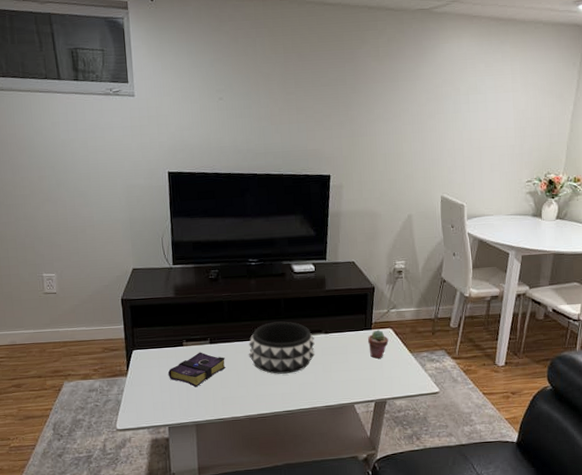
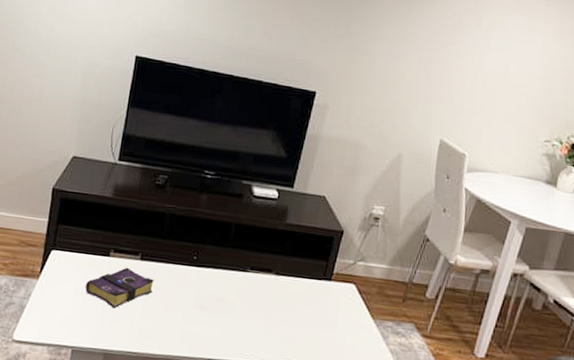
decorative bowl: present [248,321,315,374] -> none [181,248,262,315]
potted succulent: present [367,330,389,359] -> none [323,283,349,318]

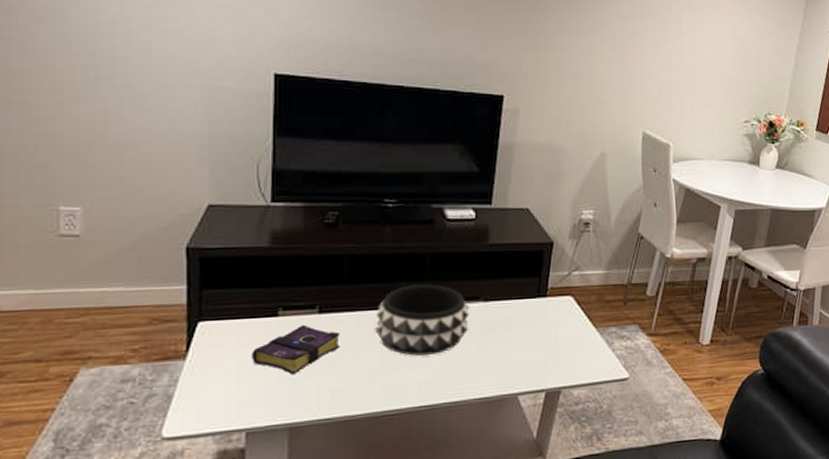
decorative bowl: none [181,248,262,315] -> present [375,284,469,356]

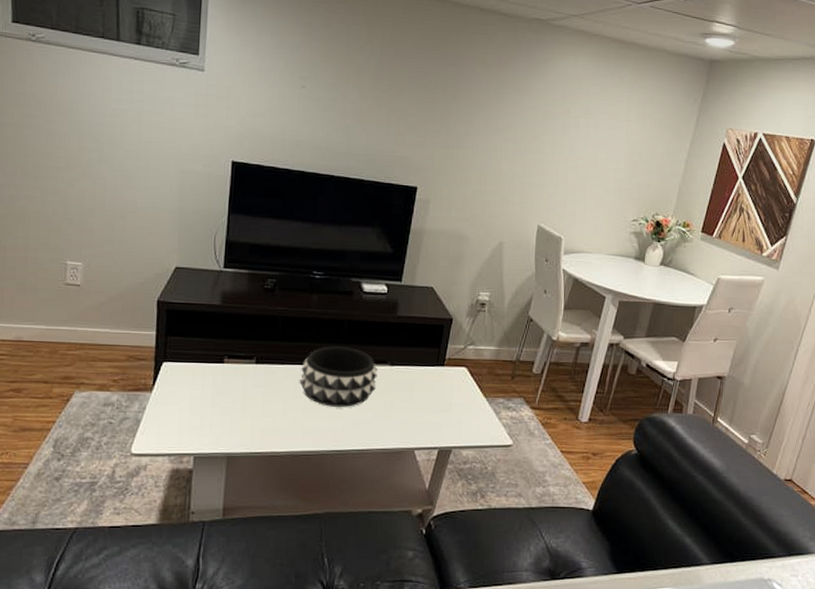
book: present [251,324,340,375] -> none [201,372,271,413]

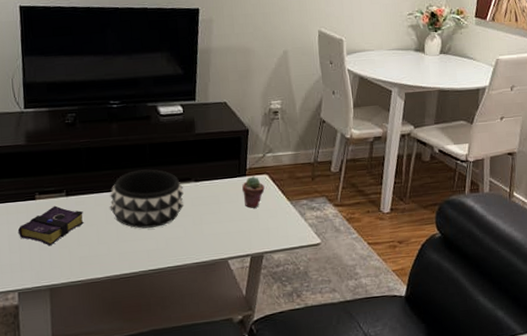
book: none [201,372,271,413] -> present [17,205,84,246]
potted succulent: none [437,367,462,400] -> present [241,176,265,208]

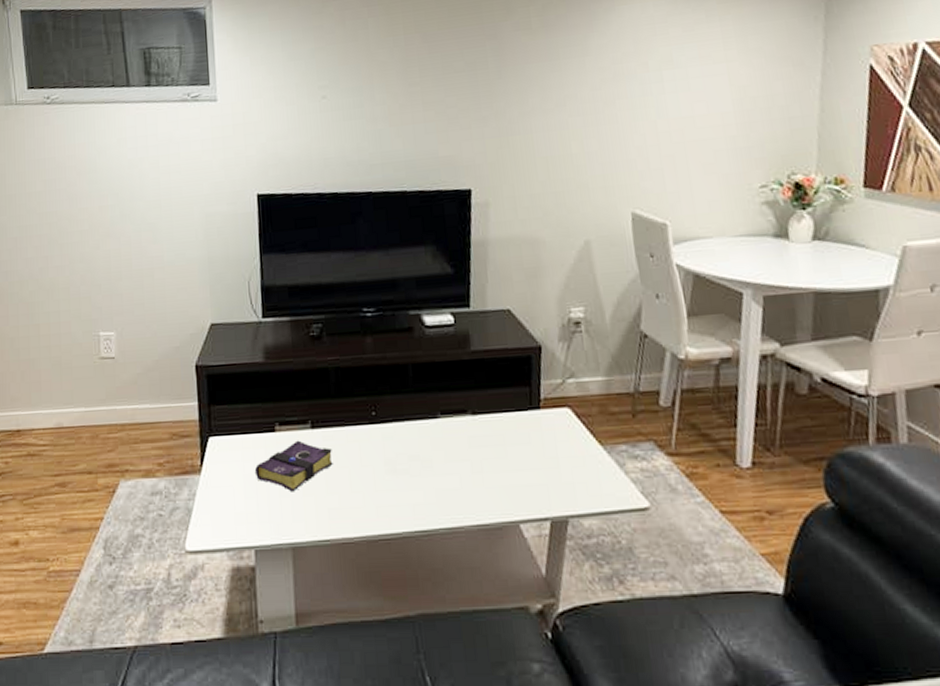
decorative bowl: present [110,169,184,229] -> none [364,396,458,475]
potted succulent: present [241,176,265,208] -> none [534,409,567,454]

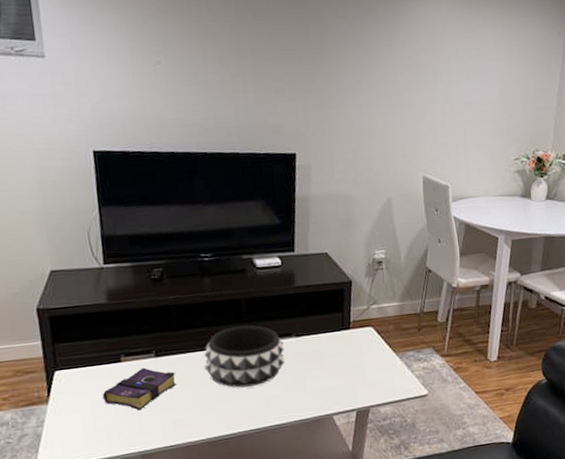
decorative bowl: none [364,396,458,475] -> present [204,325,284,388]

